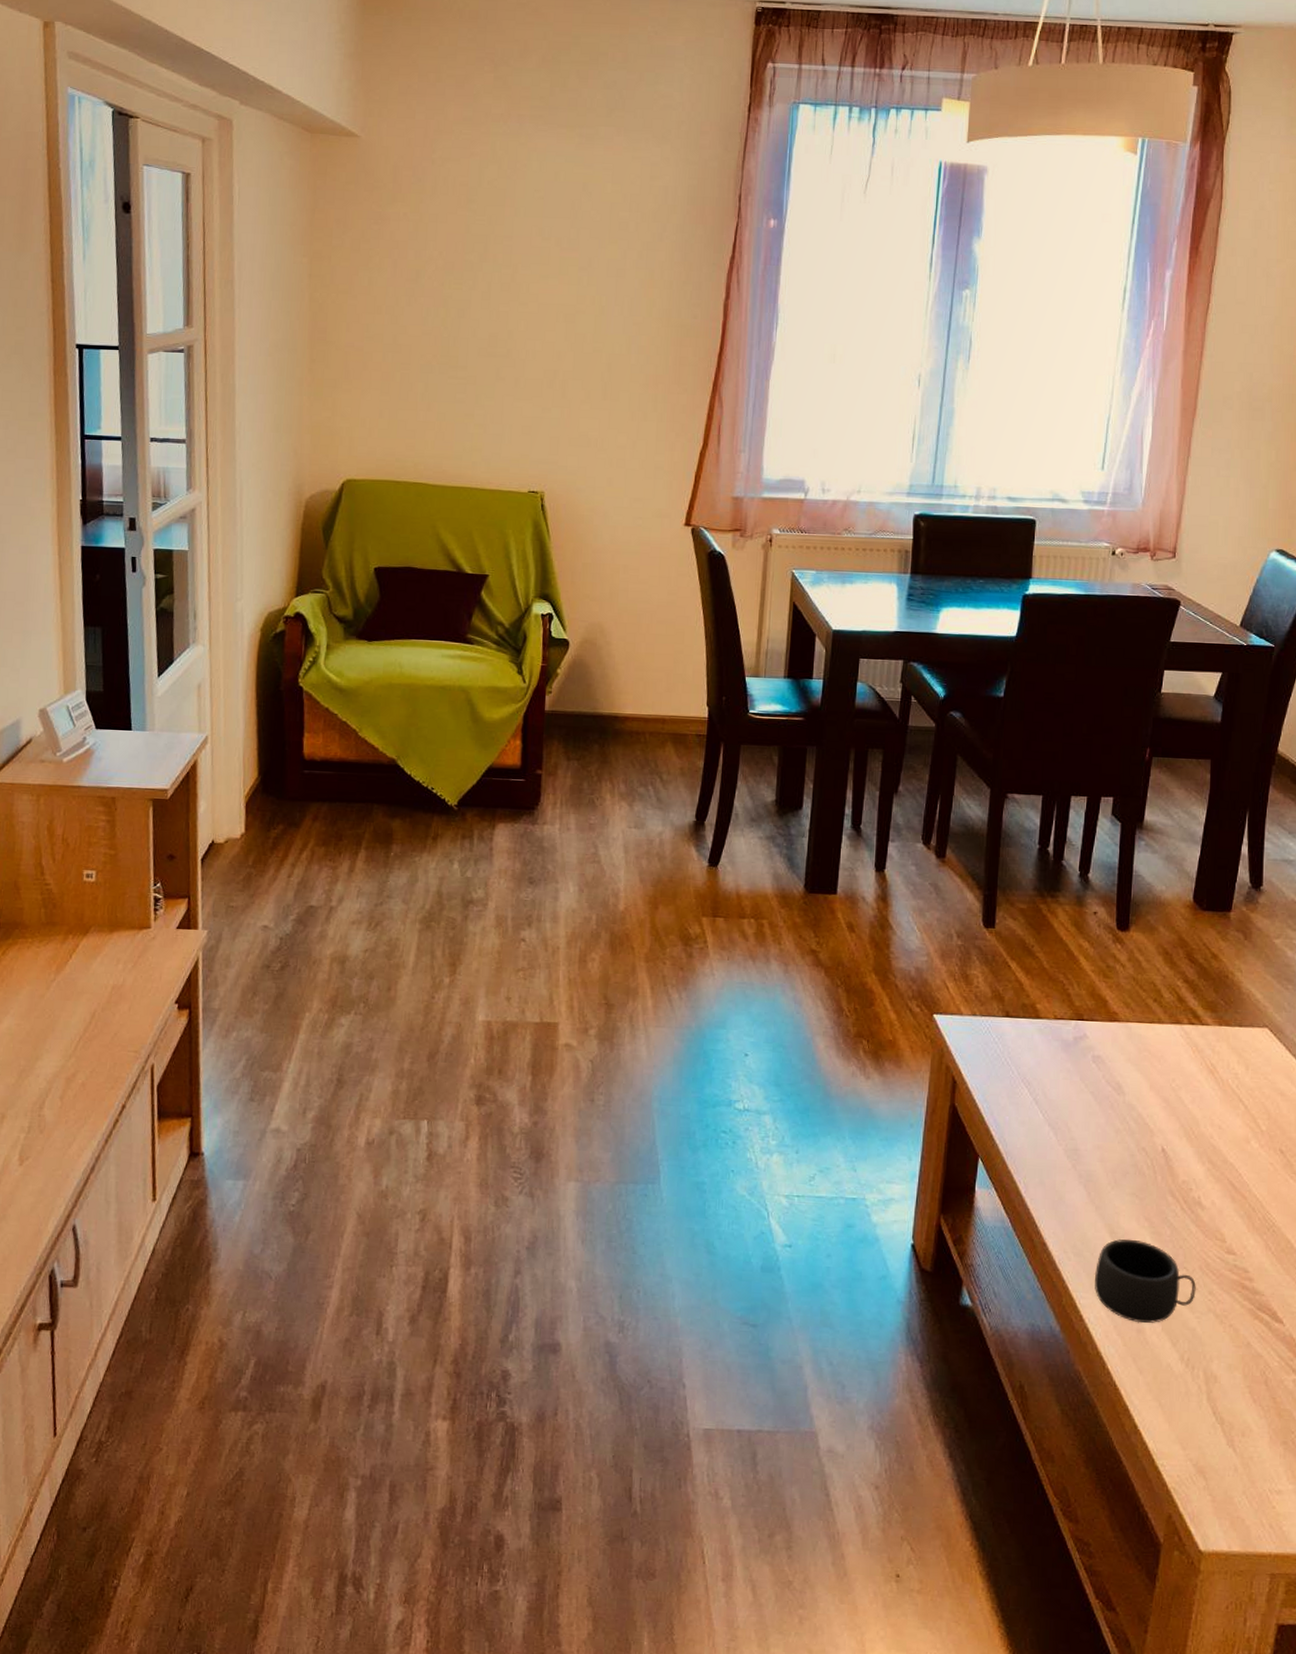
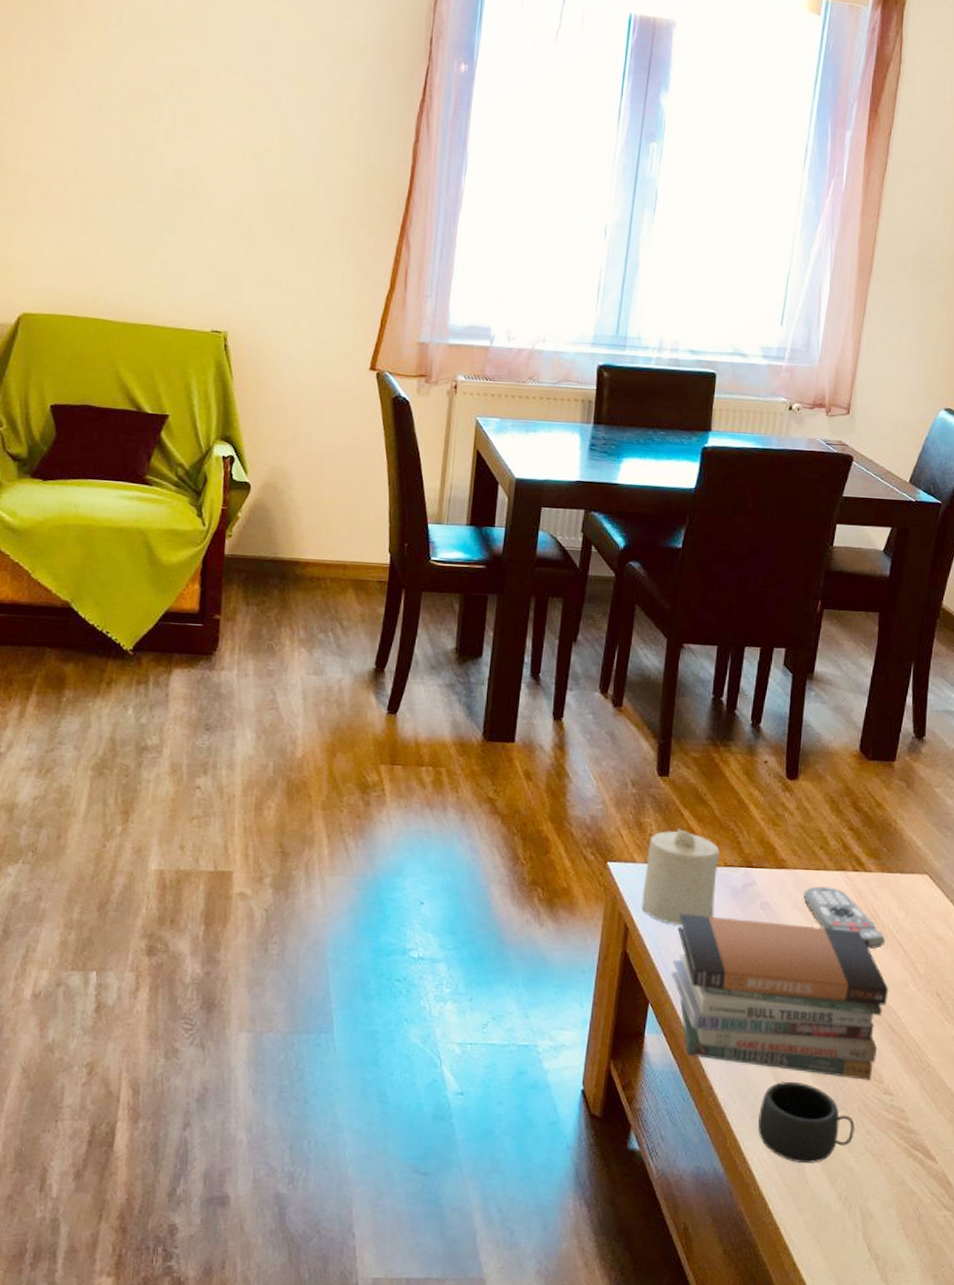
candle: none [969,980,1049,1079] -> present [642,828,720,926]
book stack: none [1002,1066,1230,1239] -> present [671,913,889,1080]
remote control: none [1137,1040,1225,1105] -> present [803,886,886,950]

